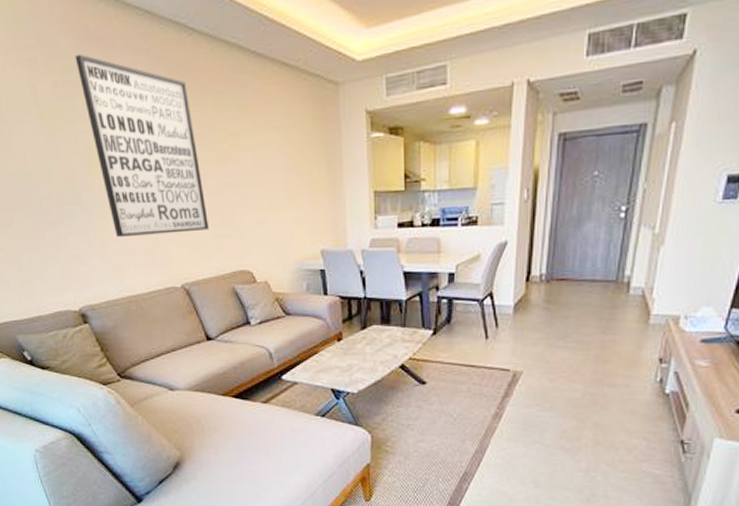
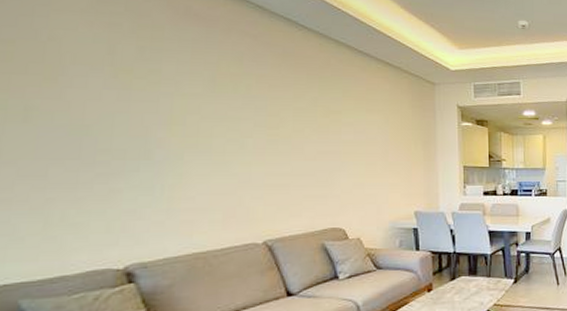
wall art: present [75,54,209,238] -> none [170,27,302,194]

